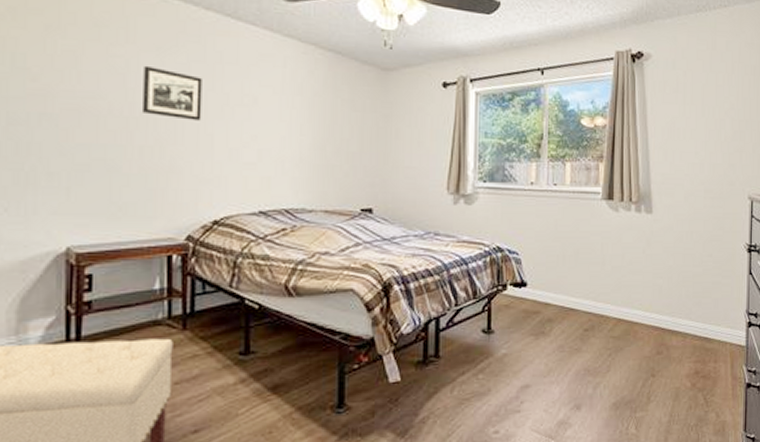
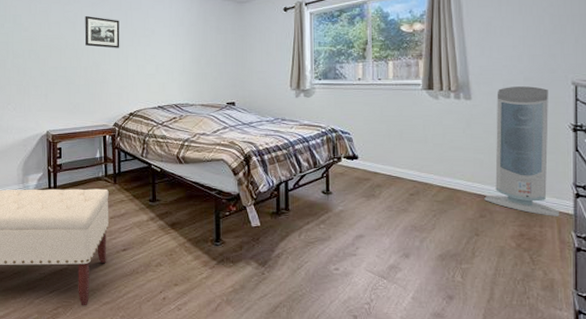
air purifier: none [662,199,732,349] -> present [484,86,559,216]

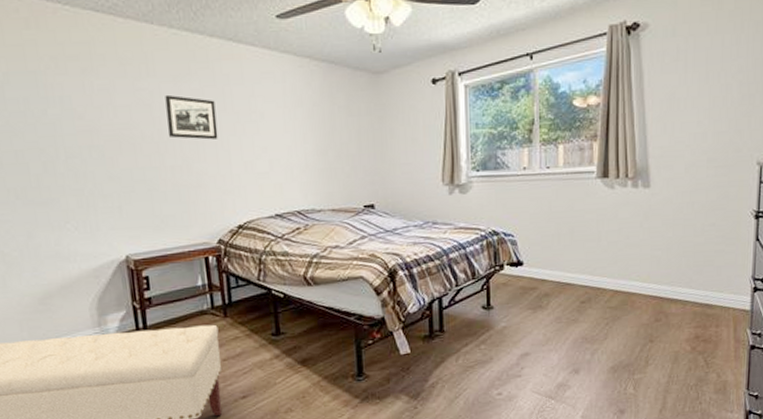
air purifier: present [484,86,559,216] -> none [660,168,736,314]

